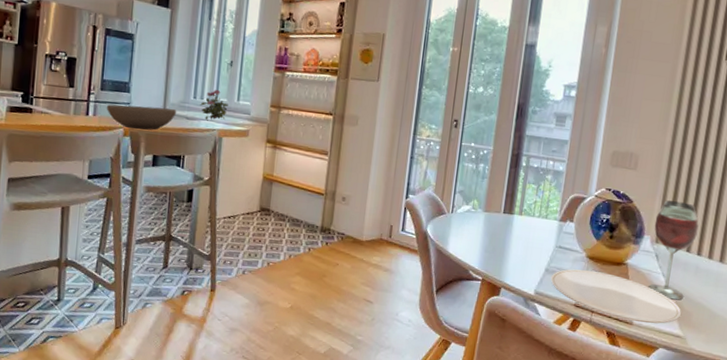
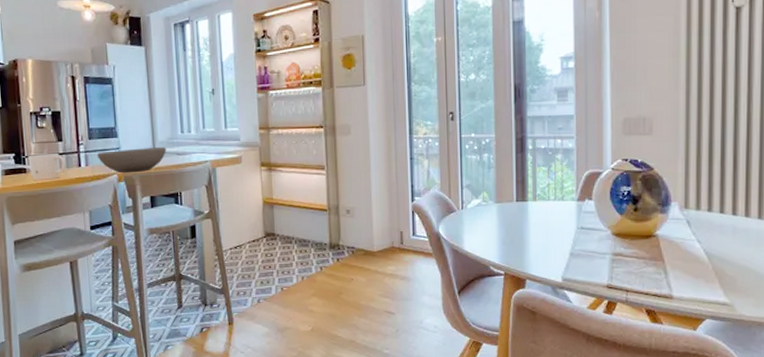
mug: none [36,96,74,124] -> present [28,154,66,182]
flower bouquet: present [200,89,228,120] -> none [188,120,217,152]
plate: present [550,269,681,324] -> none [577,247,724,295]
wineglass: present [648,200,699,300] -> none [680,161,729,266]

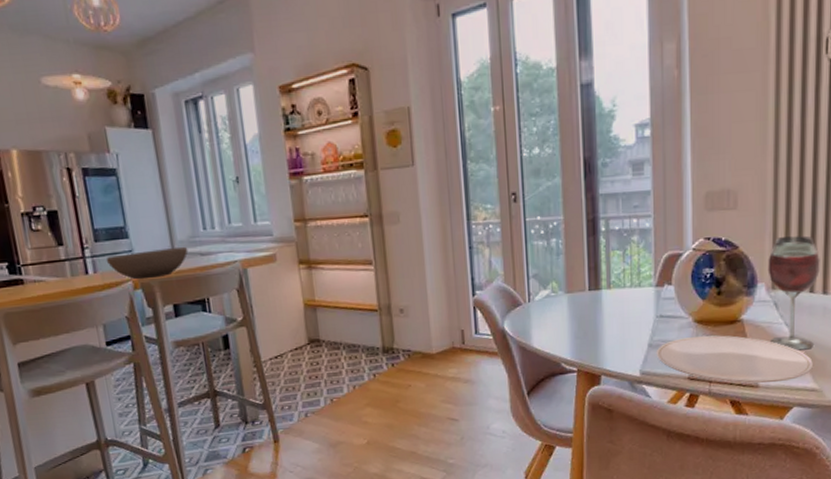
mug: present [28,154,66,182] -> none [24,260,71,294]
plate: none [577,247,724,295] -> present [656,335,813,384]
wineglass: none [680,161,729,266] -> present [768,235,820,350]

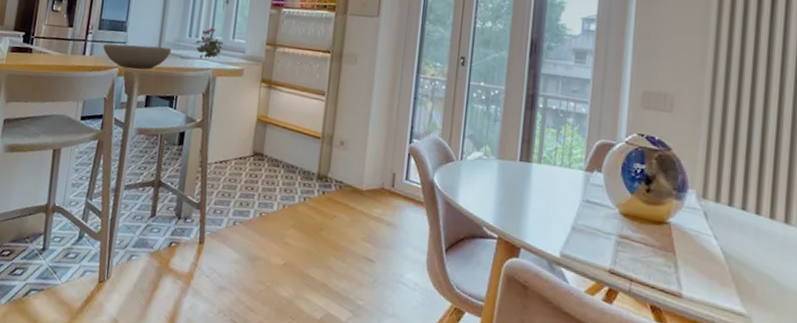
flower bouquet: none [212,213,246,252] -> present [195,27,223,59]
plate: present [656,335,813,384] -> none [578,227,742,298]
wineglass: present [768,235,820,350] -> none [698,148,754,269]

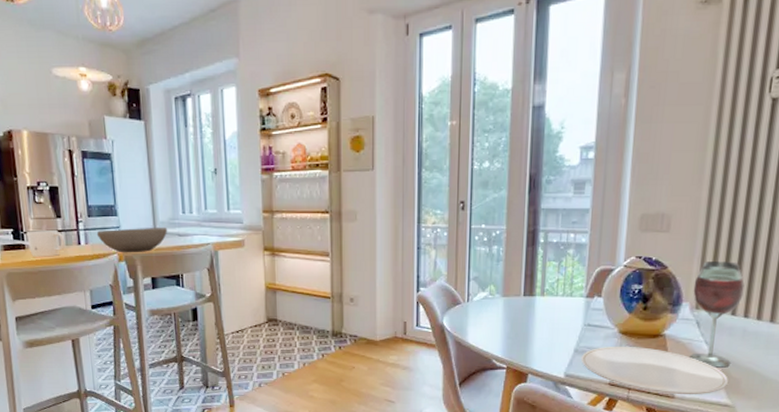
mug: none [35,36,72,64] -> present [26,231,66,258]
flower bouquet: present [195,27,223,59] -> none [190,200,219,234]
plate: none [578,227,742,298] -> present [581,346,728,395]
wineglass: none [698,148,754,269] -> present [690,262,745,368]

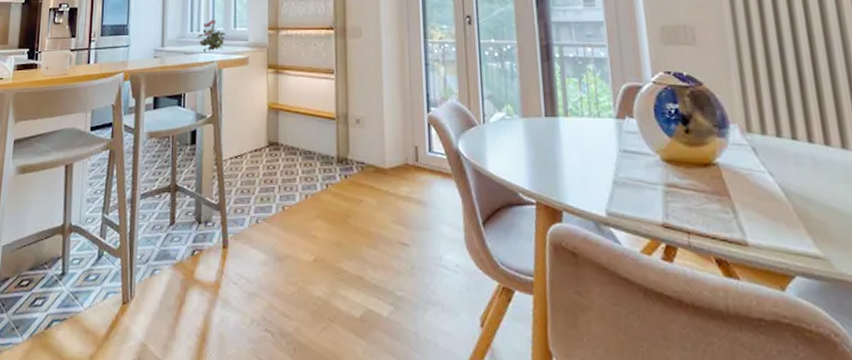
bowl: present [96,227,168,253] -> none [106,45,175,72]
flower bouquet: none [190,200,219,234] -> present [197,19,225,52]
plate: present [581,346,728,395] -> none [622,177,811,243]
wineglass: present [690,262,745,368] -> none [737,77,808,206]

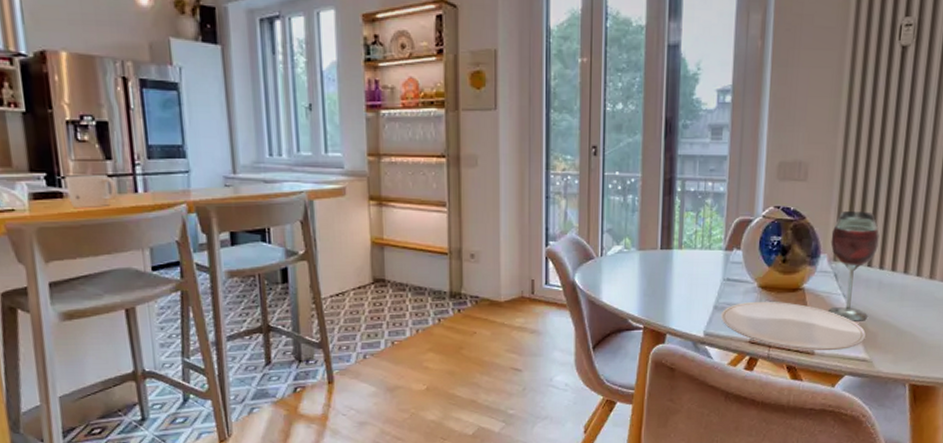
flower bouquet: present [197,19,225,52] -> none [278,141,315,181]
plate: none [622,177,811,243] -> present [720,301,866,351]
wineglass: none [737,77,808,206] -> present [828,212,879,321]

